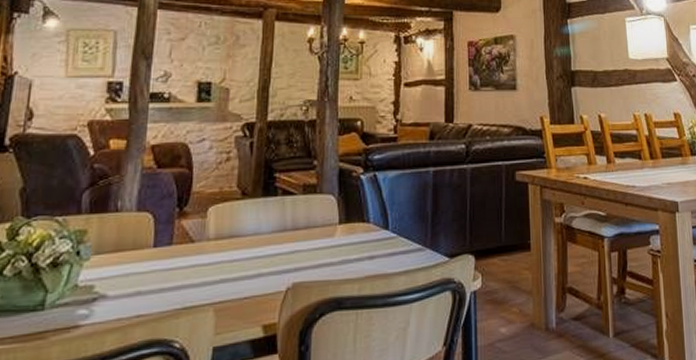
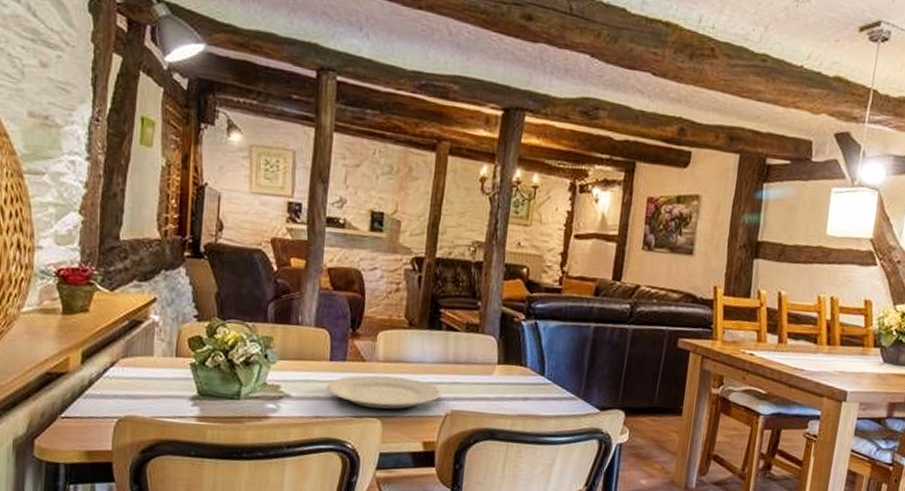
plate: none [150,254,281,295] -> present [327,375,442,410]

